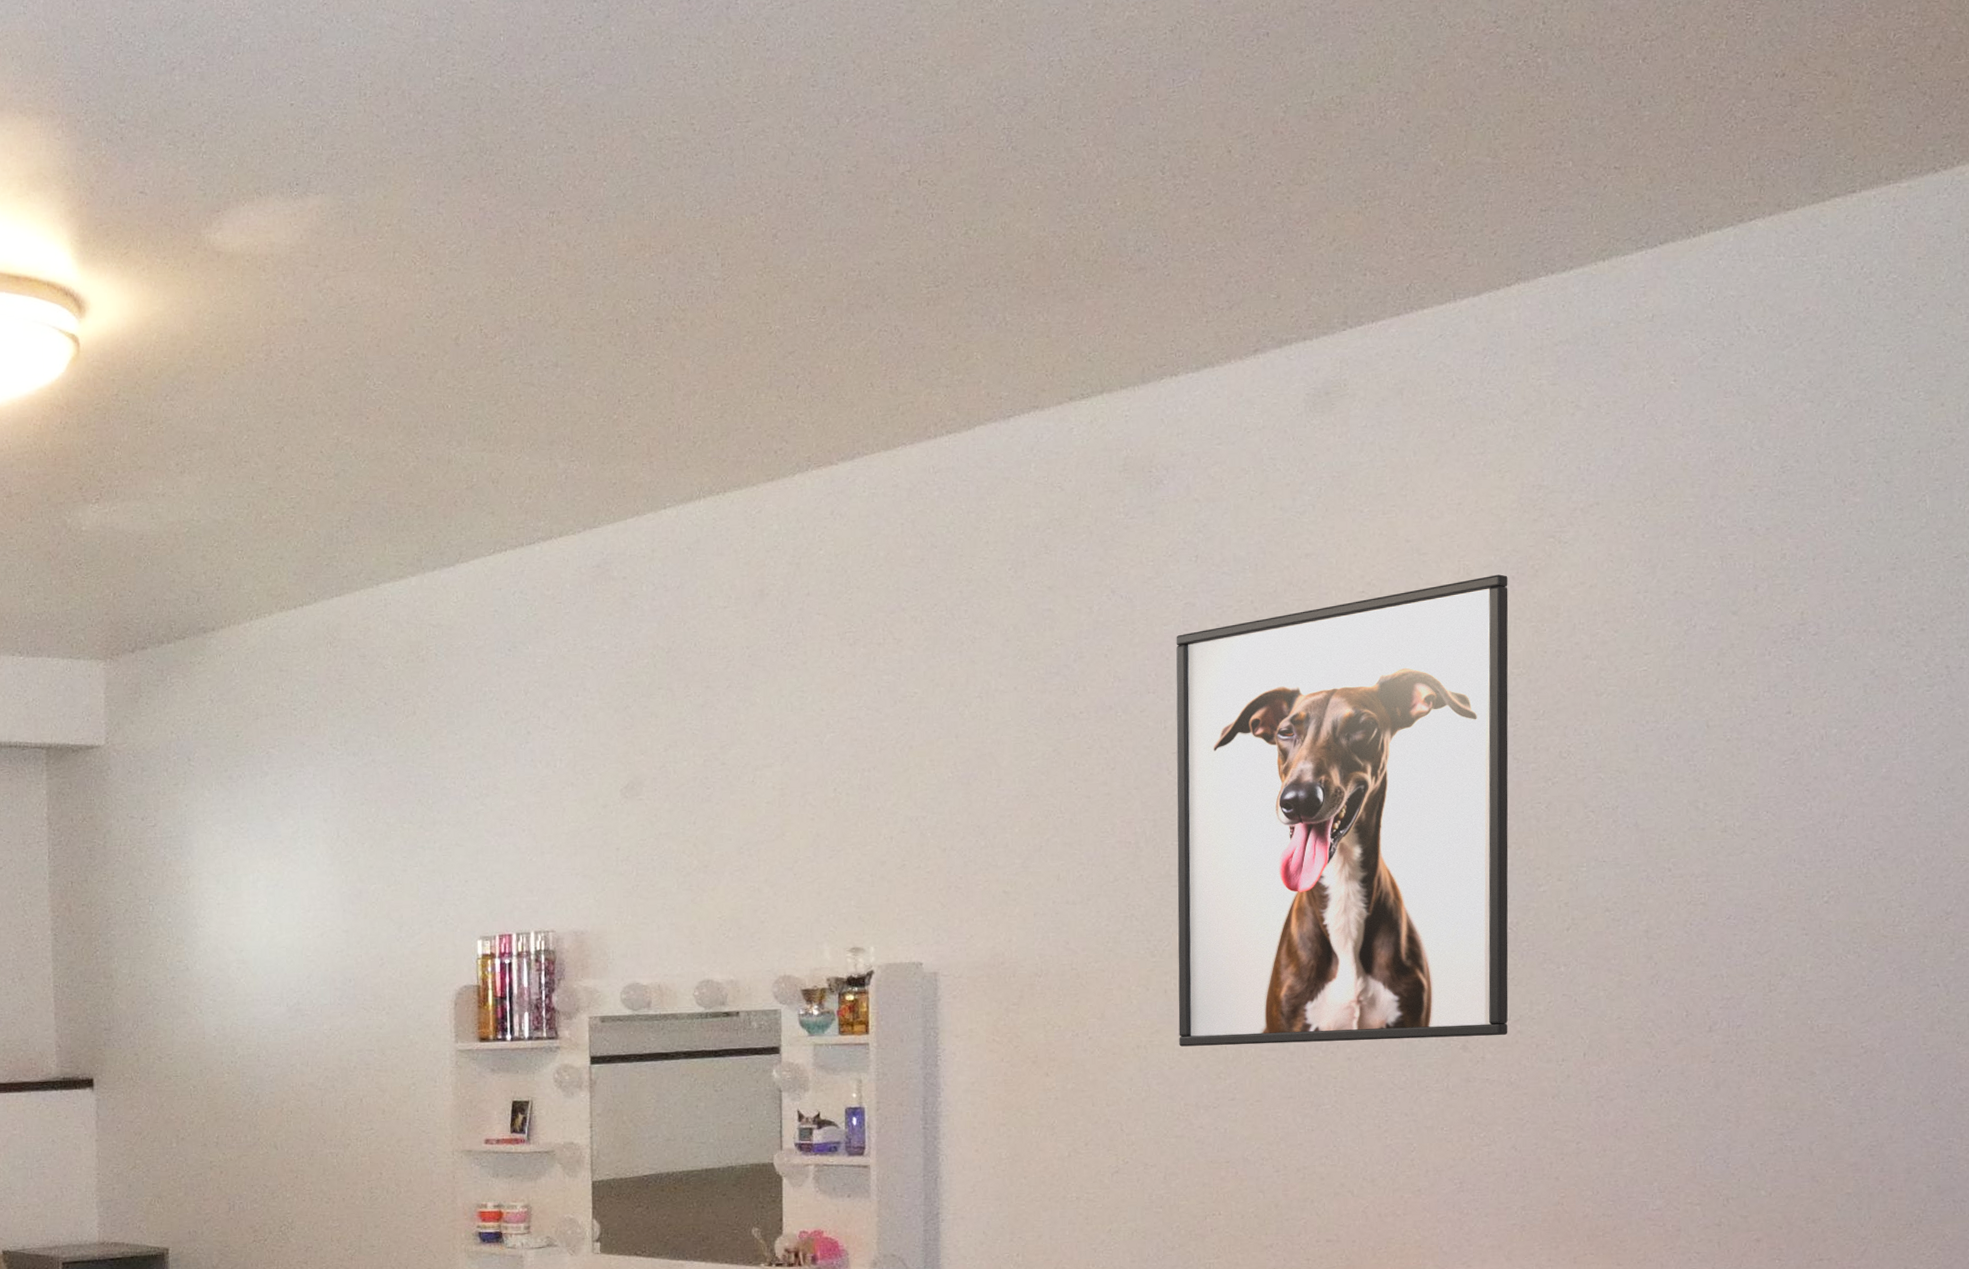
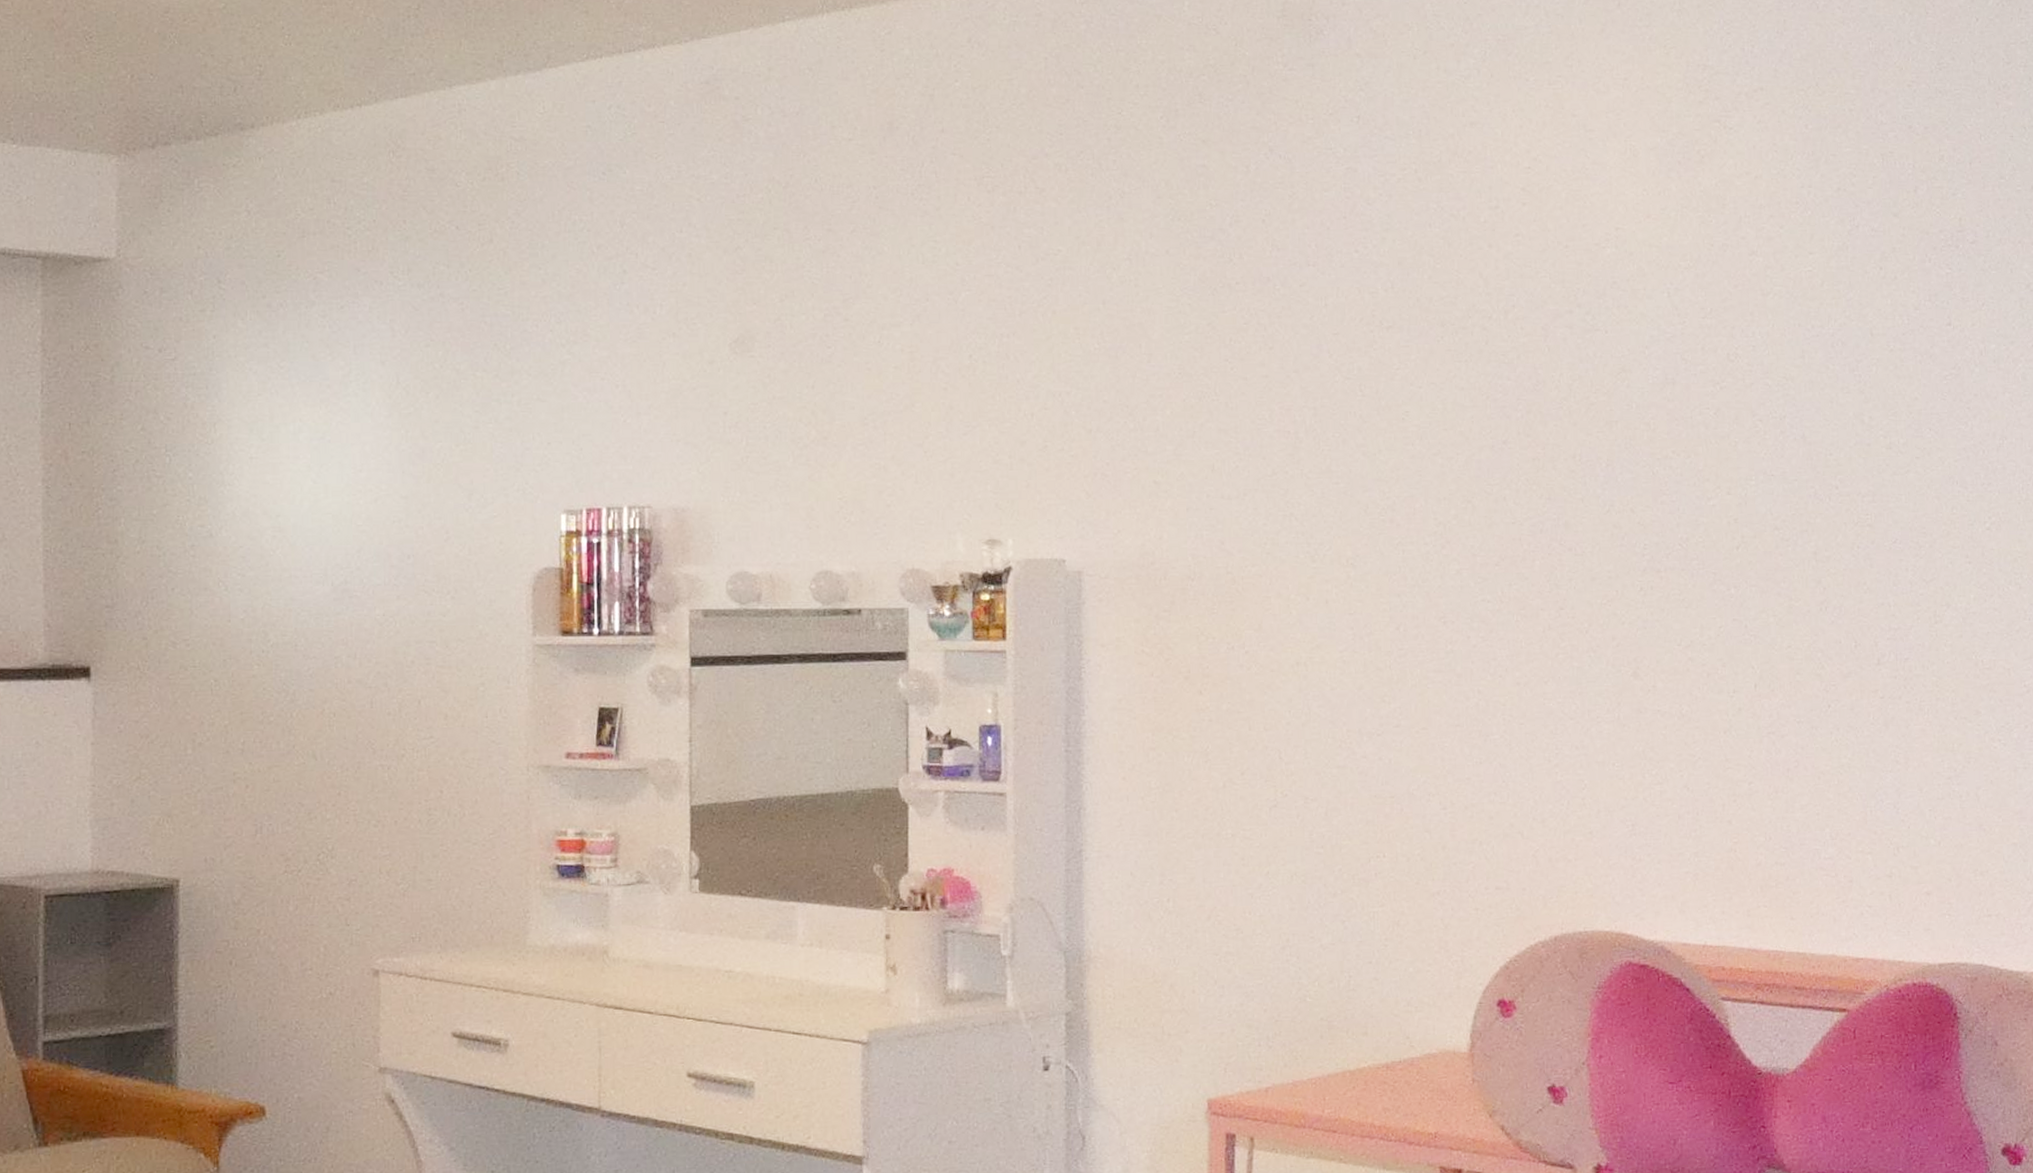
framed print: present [1176,574,1509,1047] -> none [1337,158,1679,665]

